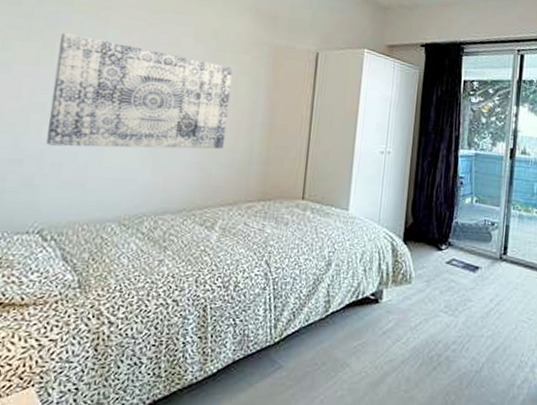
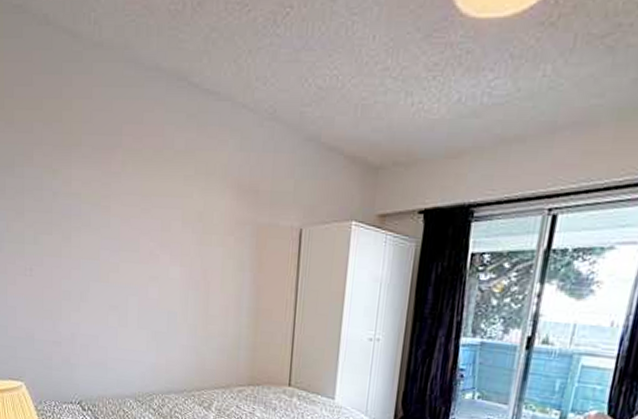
wall art: present [46,33,233,149] -> none [74,225,219,334]

